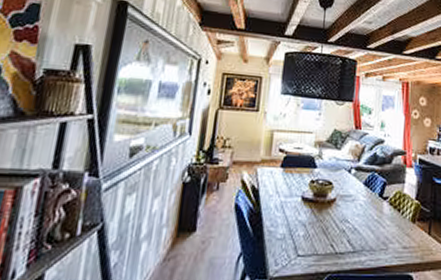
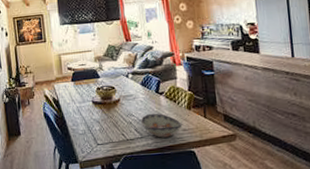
decorative bowl: none [355,222,404,255] -> present [140,113,183,138]

